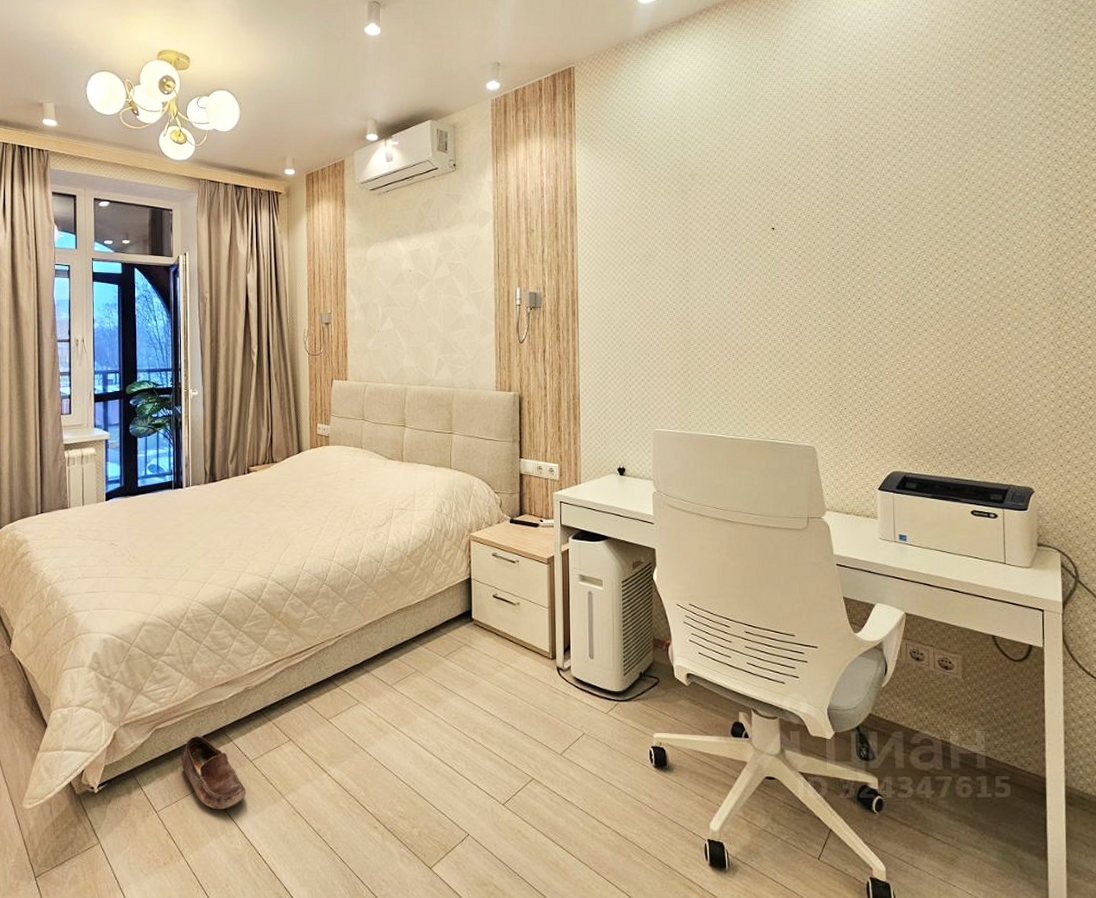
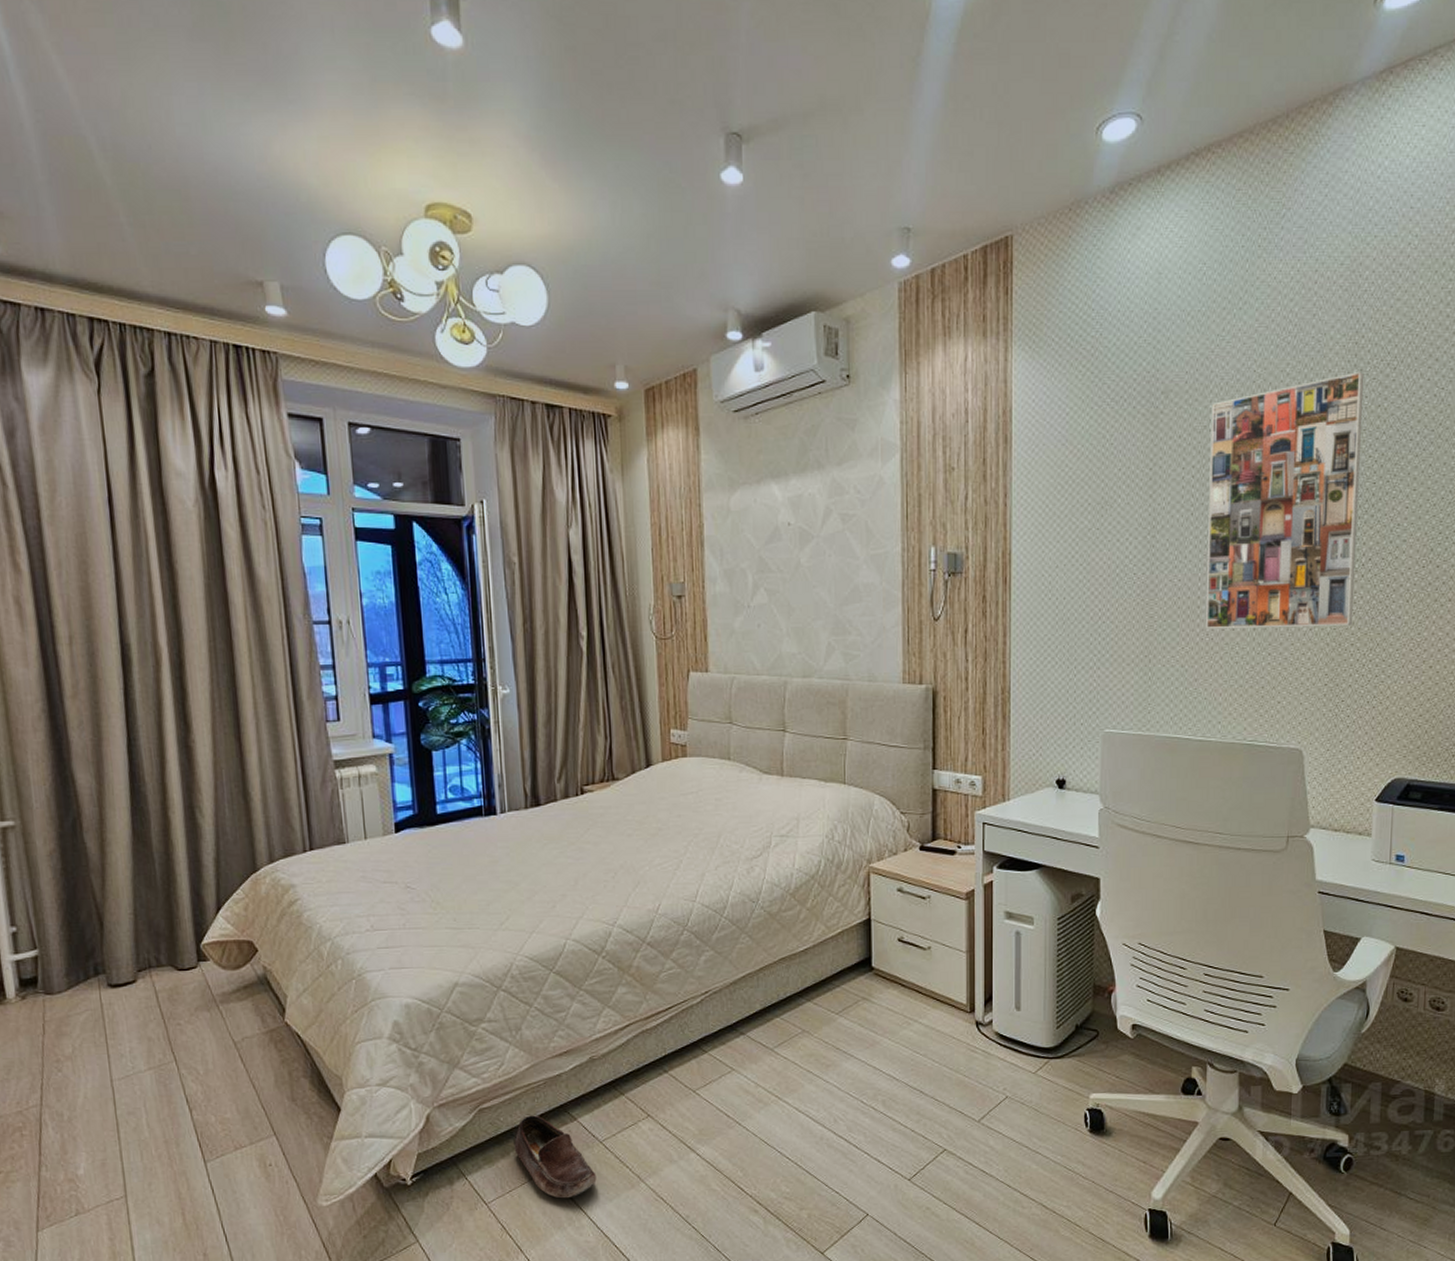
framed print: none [727,159,849,352] -> present [1206,371,1364,630]

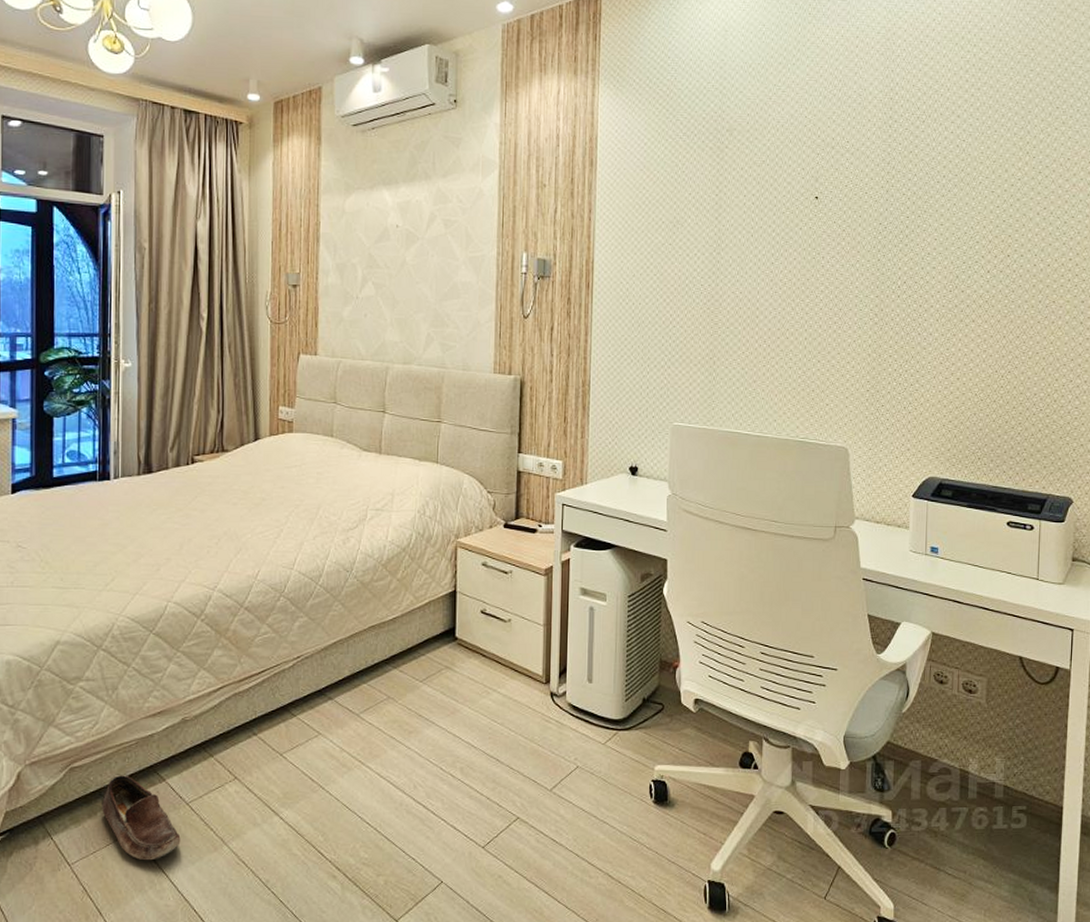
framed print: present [1206,371,1364,630] -> none [764,122,898,339]

